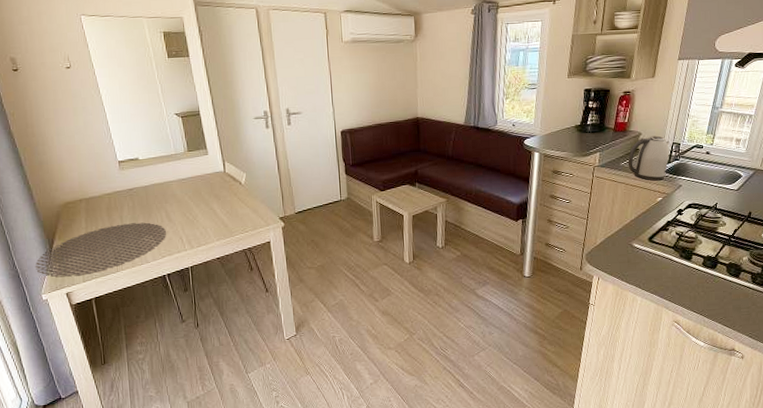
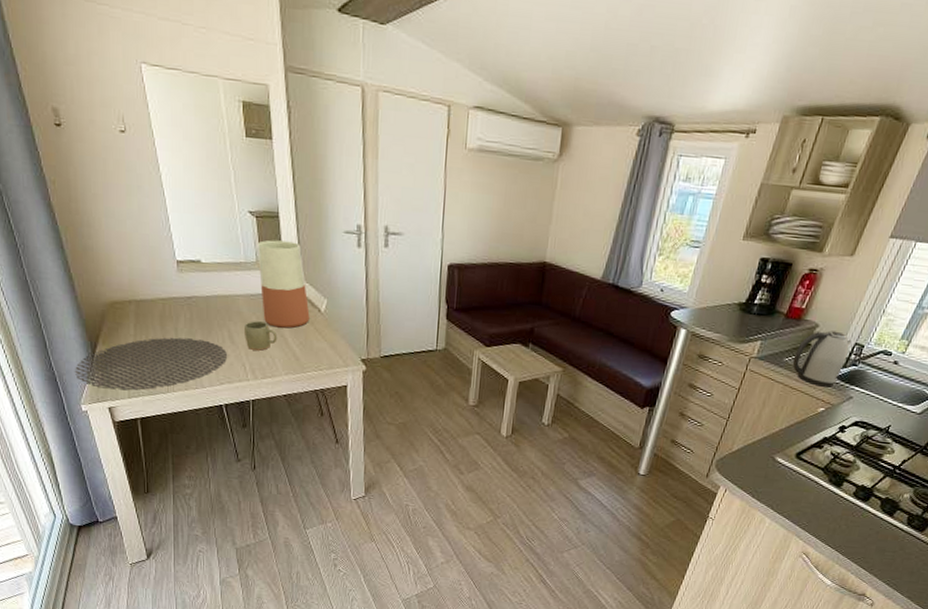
mug: none [179,199,208,224] -> present [245,321,278,351]
vase: none [184,132,233,203] -> present [257,240,310,328]

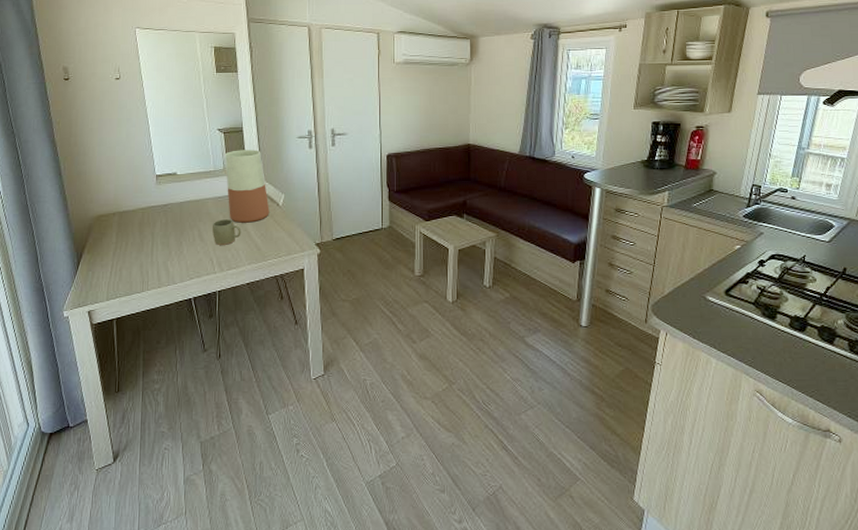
place mat: present [74,337,227,391] -> none [60,240,197,294]
kettle: present [792,330,852,388] -> none [700,176,749,226]

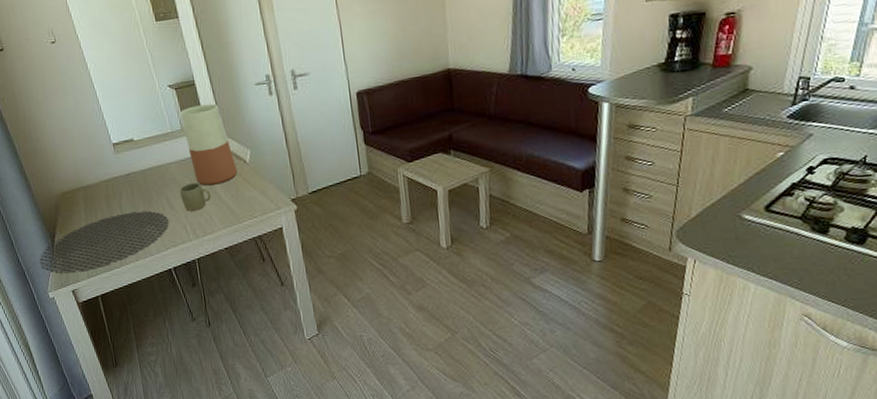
place mat: none [60,240,197,294] -> present [39,211,169,274]

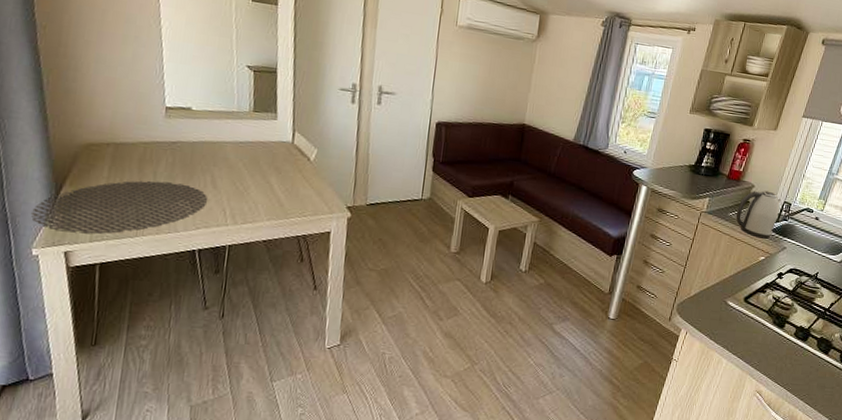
vase: present [179,103,237,186] -> none [250,92,299,175]
mug: present [180,182,211,211] -> none [228,167,263,196]
kettle: none [733,69,794,131] -> present [735,190,781,239]

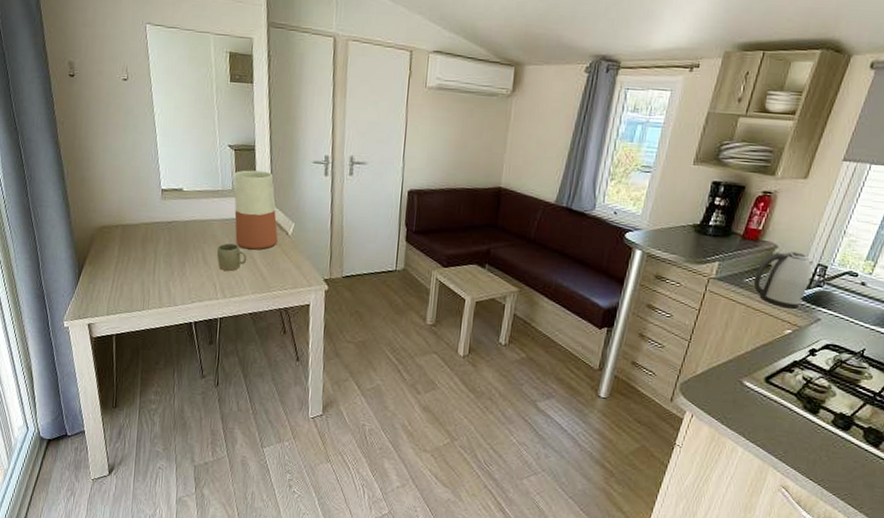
place mat: present [30,180,207,234] -> none [61,258,200,308]
mug: none [228,167,263,196] -> present [217,243,247,271]
vase: none [250,92,299,175] -> present [233,170,278,250]

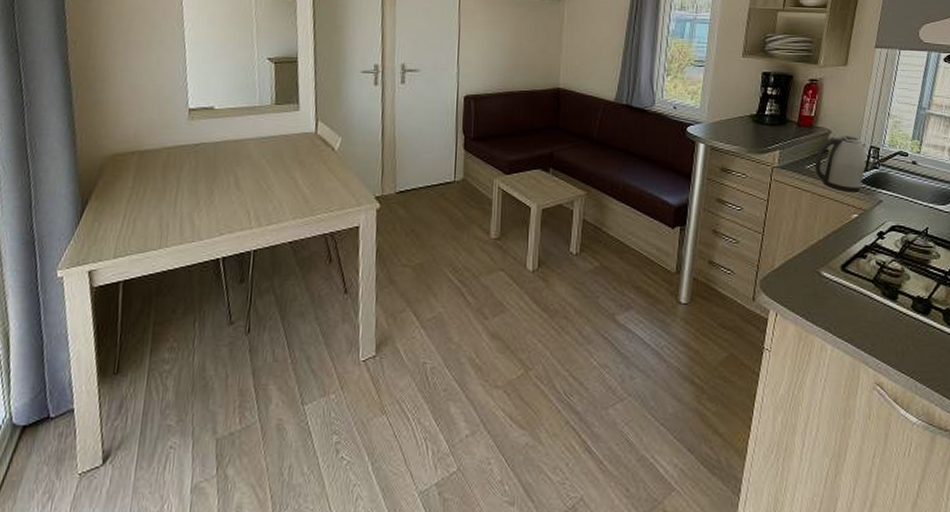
mug: present [217,243,247,271] -> none [252,164,287,195]
vase: present [233,170,278,250] -> none [272,83,323,169]

